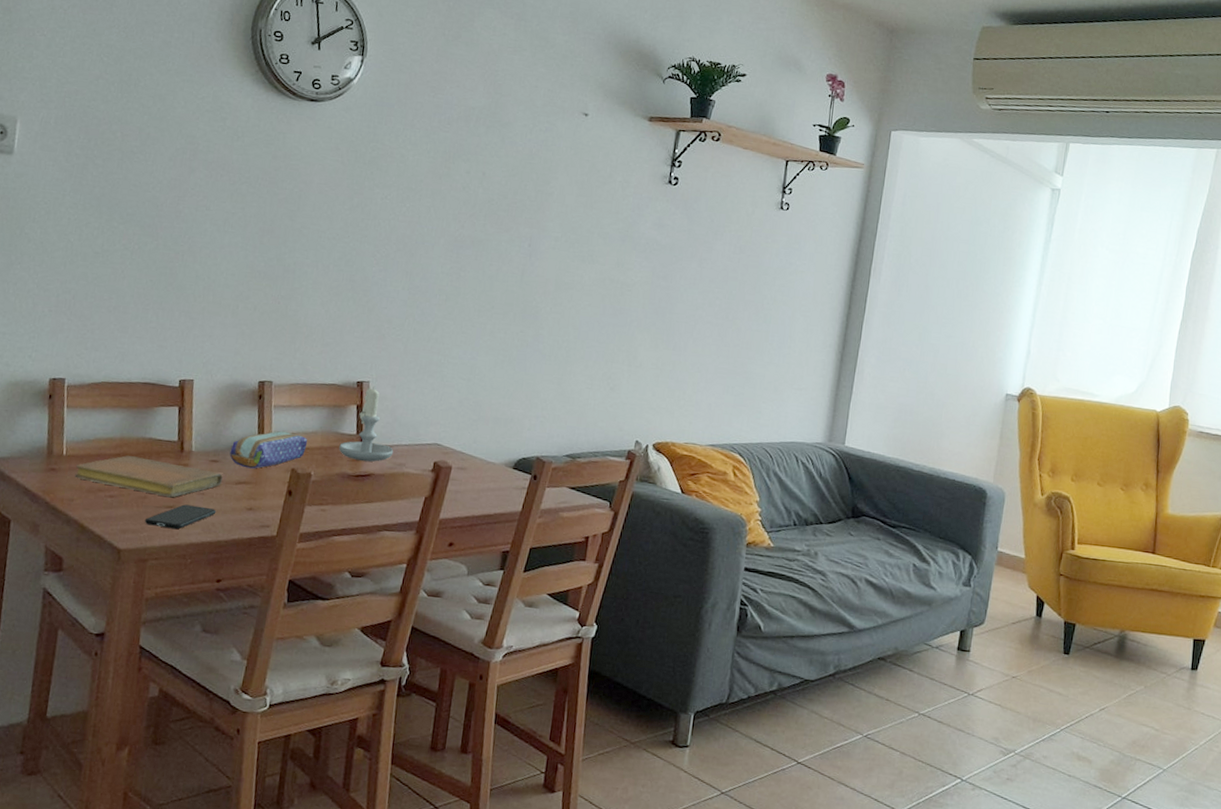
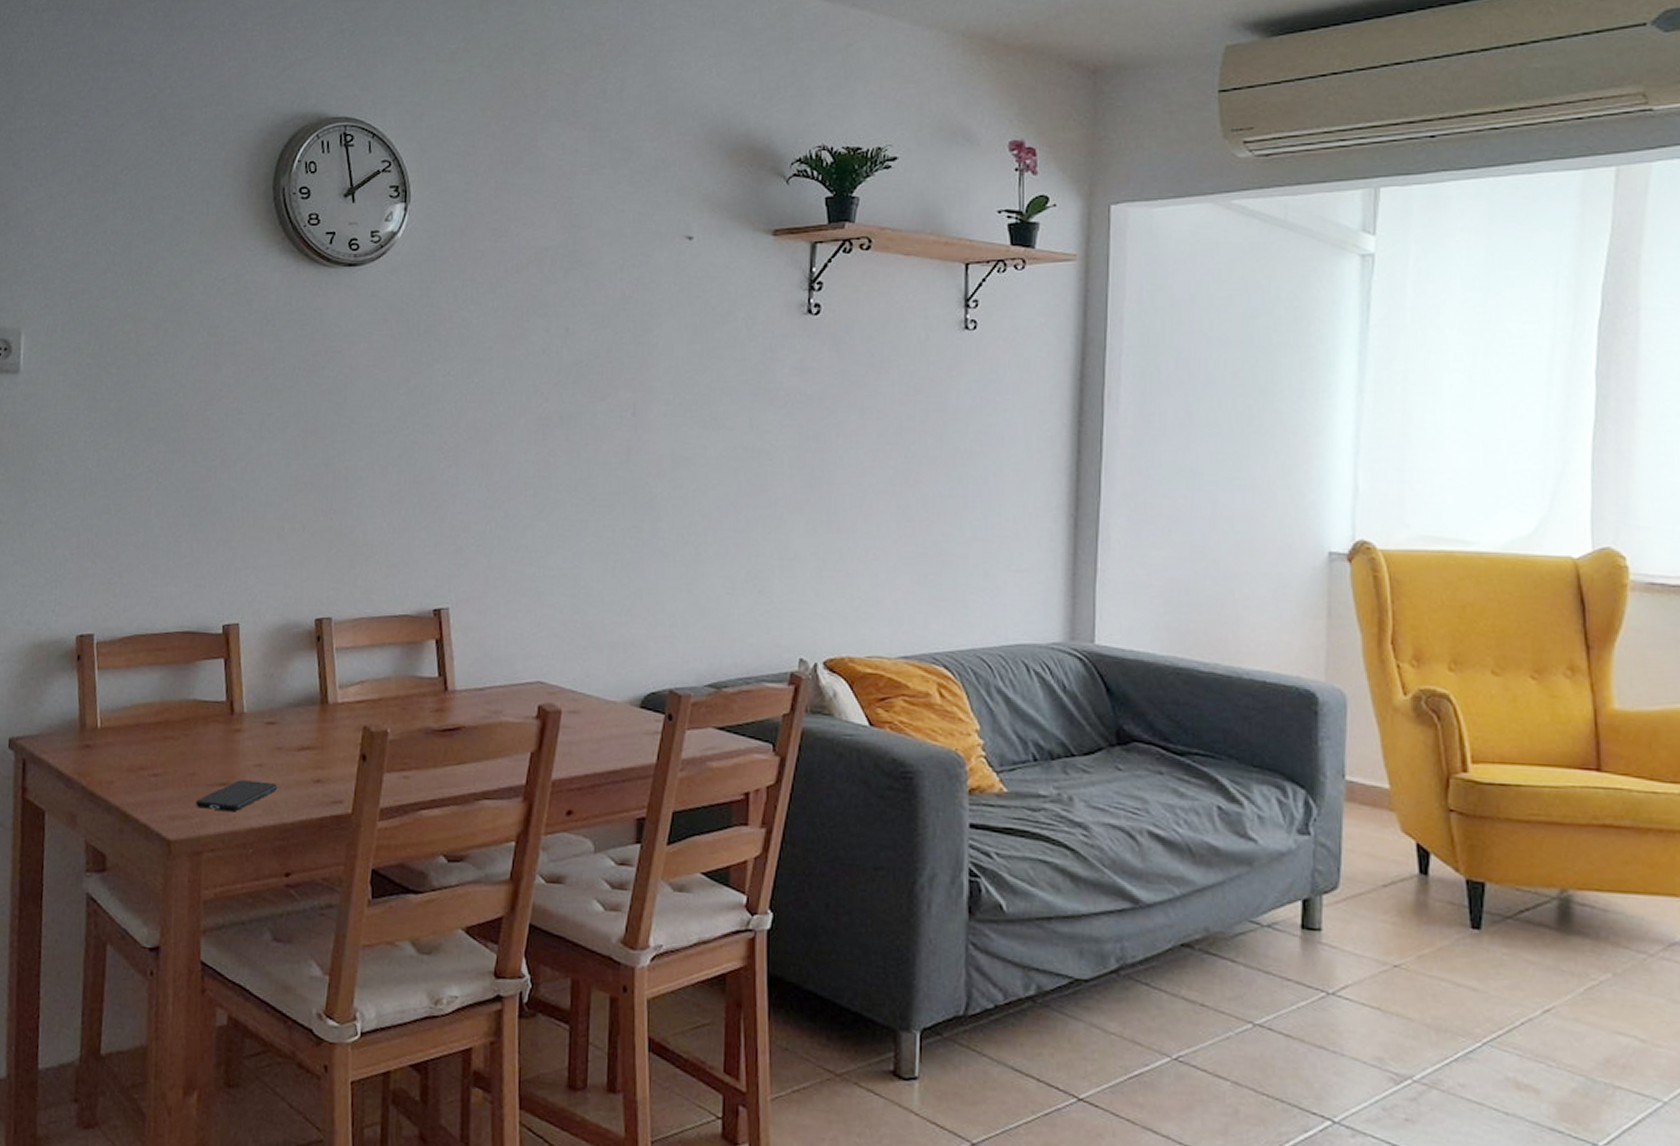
notebook: present [75,455,223,498] -> none [112,723,282,773]
pencil case: present [229,430,308,469] -> none [288,679,380,730]
candle: present [339,386,394,462] -> none [418,613,486,711]

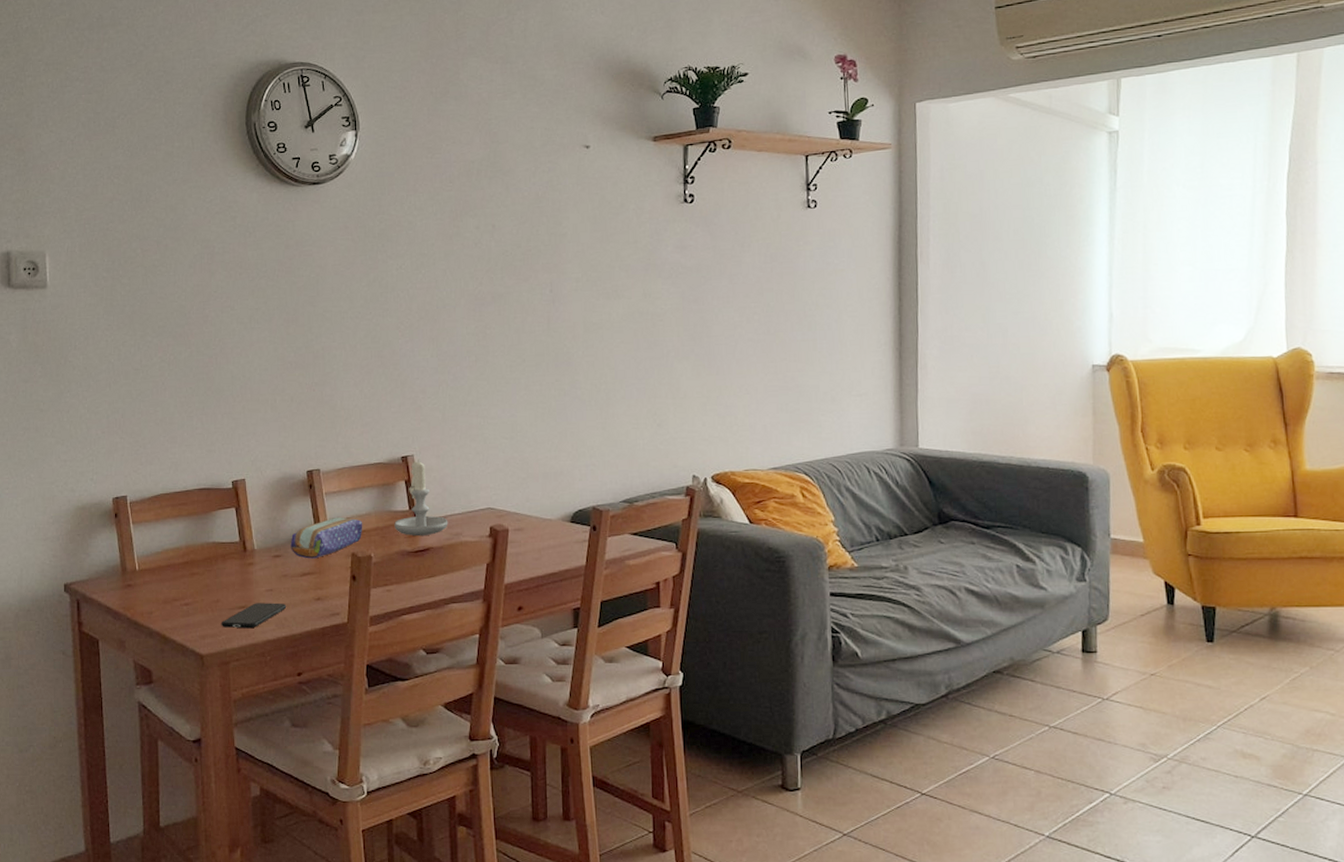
pencil case: none [288,679,380,730] -> present [290,516,363,559]
candle: none [418,613,486,711] -> present [394,459,448,536]

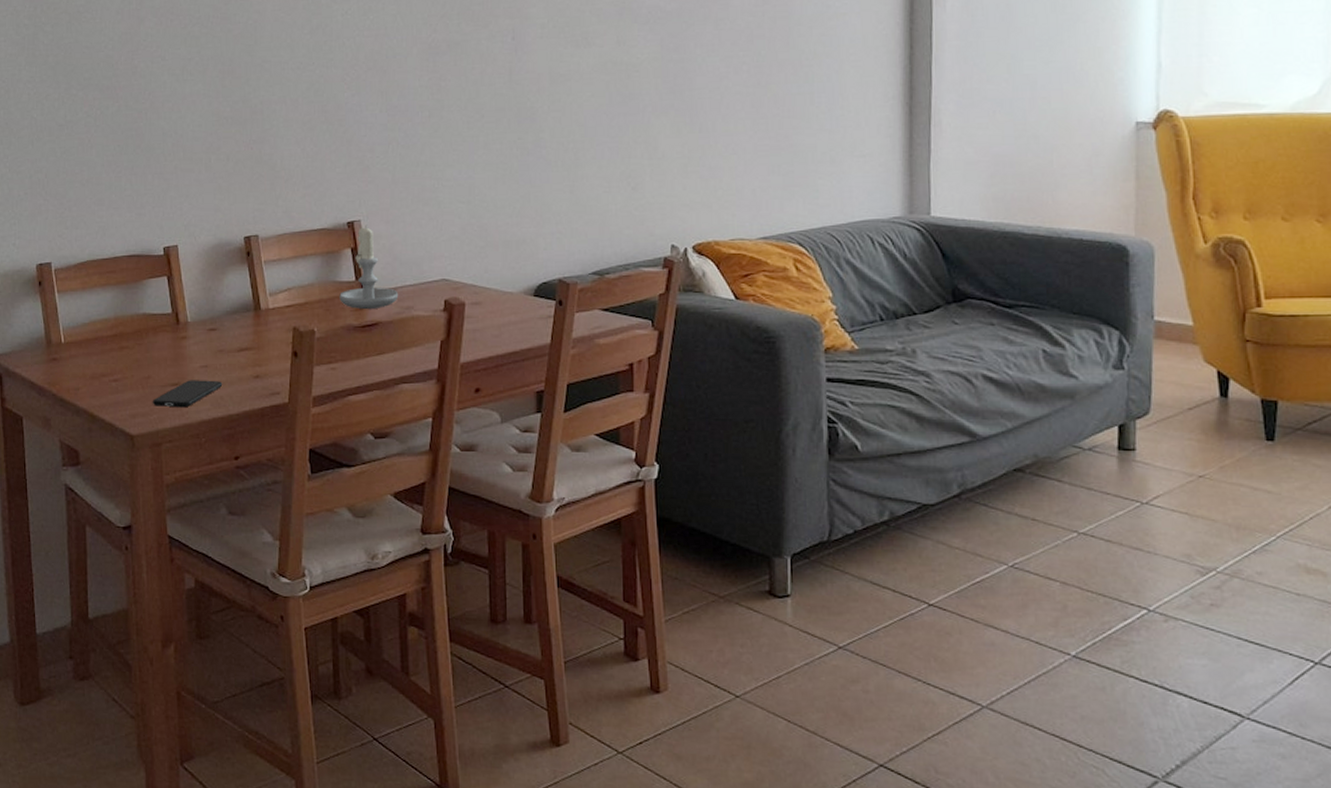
pencil case: present [290,516,363,559] -> none [226,287,306,333]

